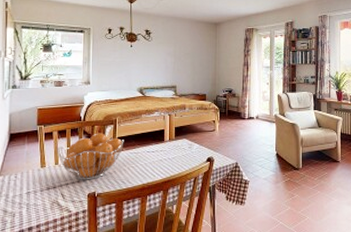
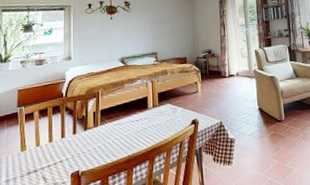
fruit basket: present [57,133,124,180] -> none [38,107,108,160]

